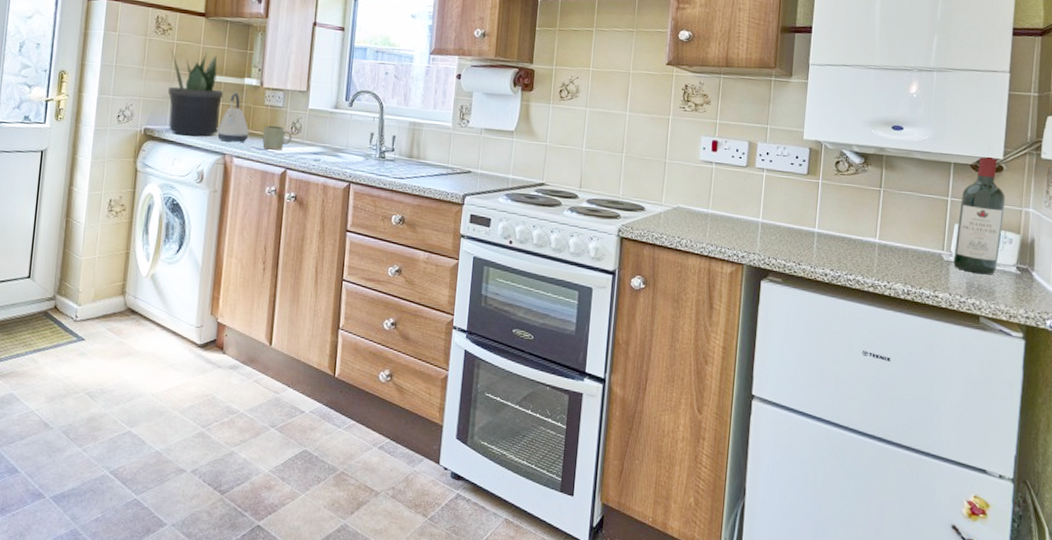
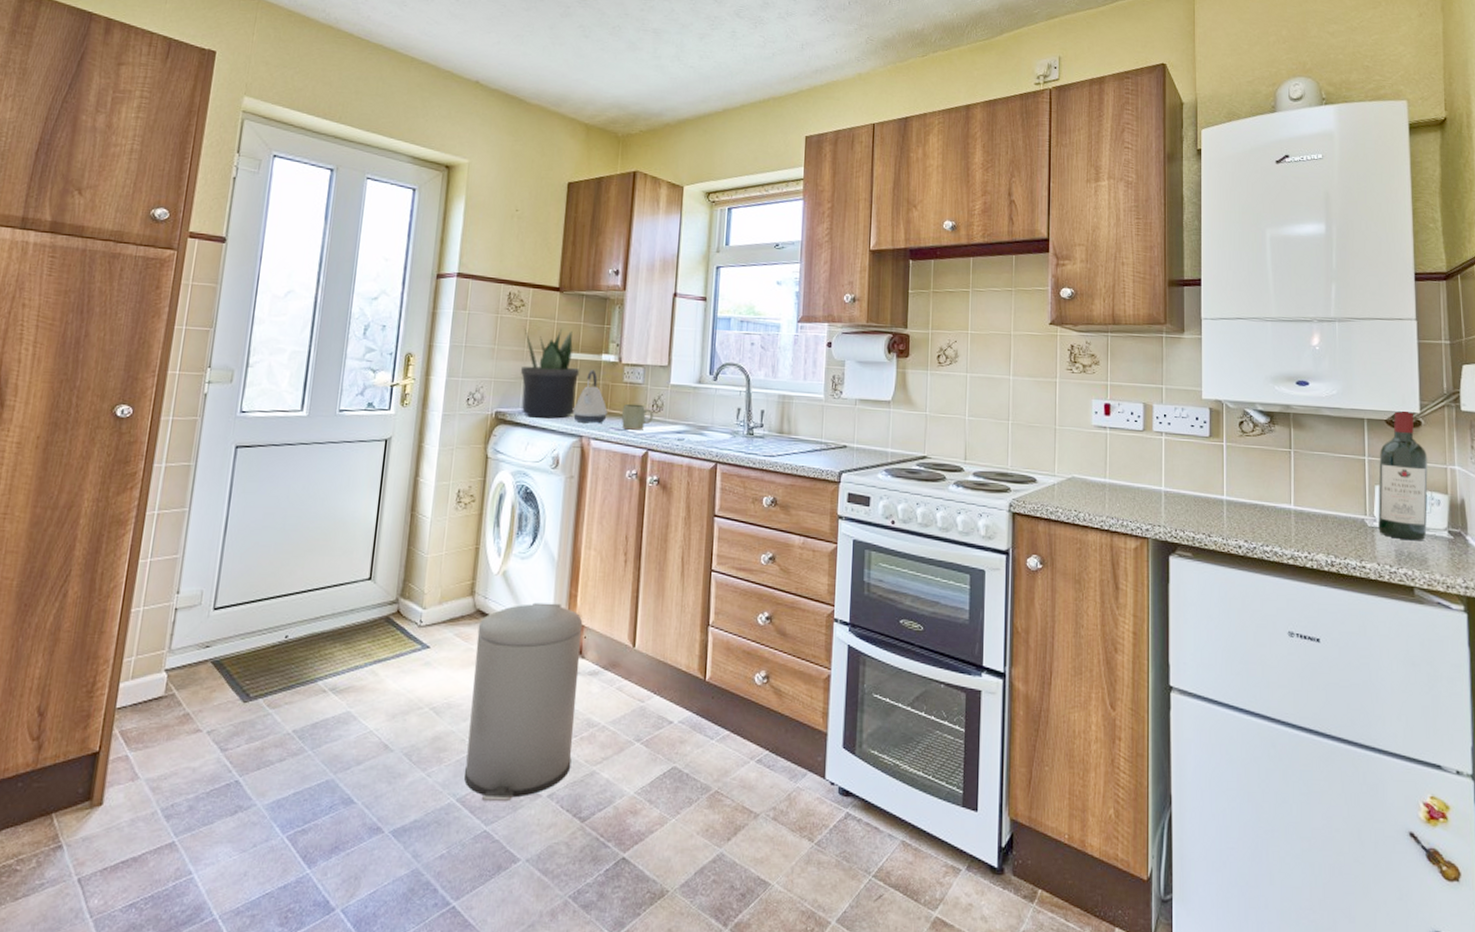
pedal bin: none [116,303,224,476] -> present [464,602,583,802]

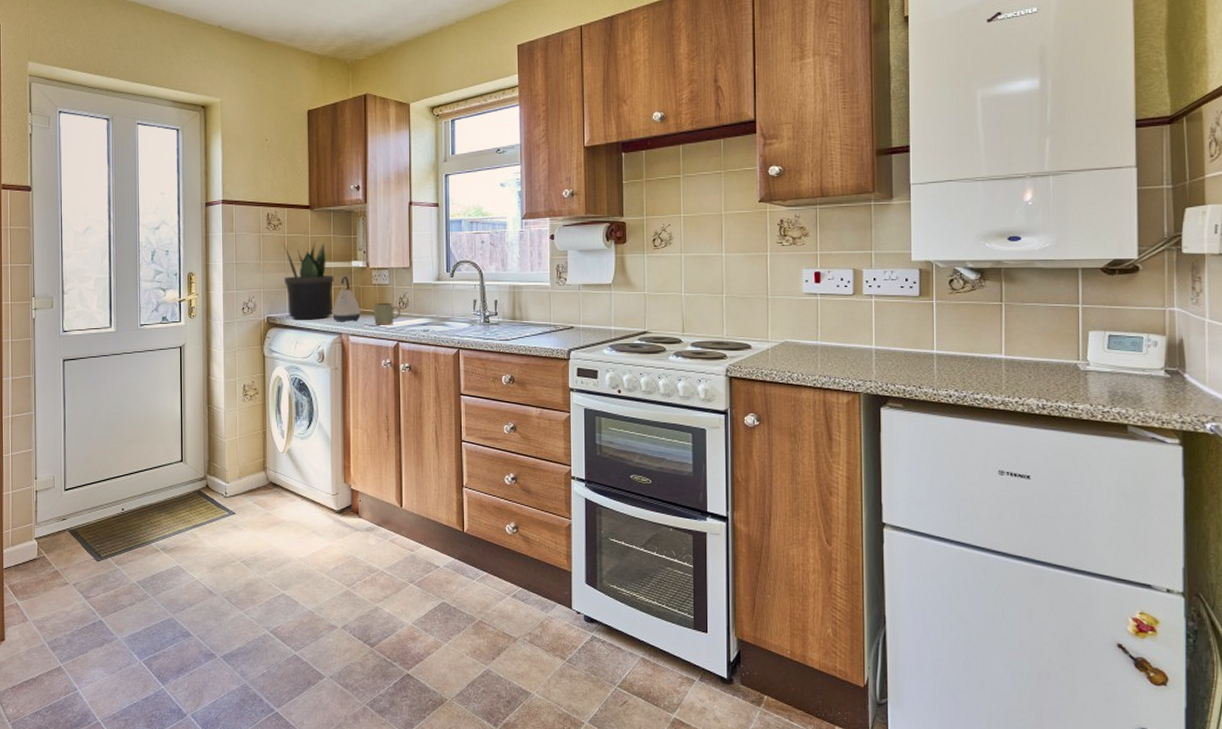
pedal bin: present [464,602,583,802] -> none [272,474,358,633]
wine bottle: present [1378,411,1428,541] -> none [1091,257,1146,381]

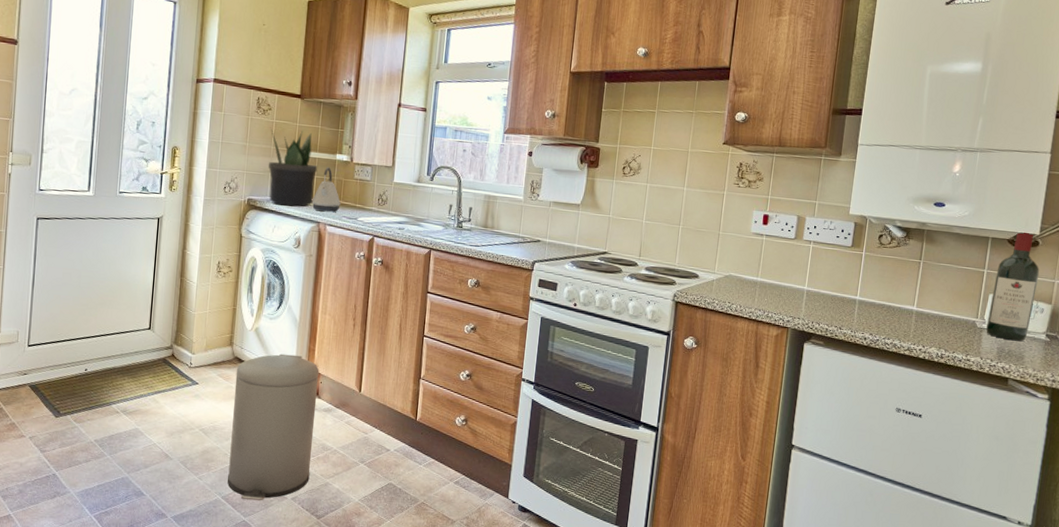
pedal bin: none [272,474,358,633] -> present [227,353,320,501]
mug: present [373,302,400,325] -> none [352,197,379,220]
wine bottle: none [1091,257,1146,381] -> present [986,233,1040,342]

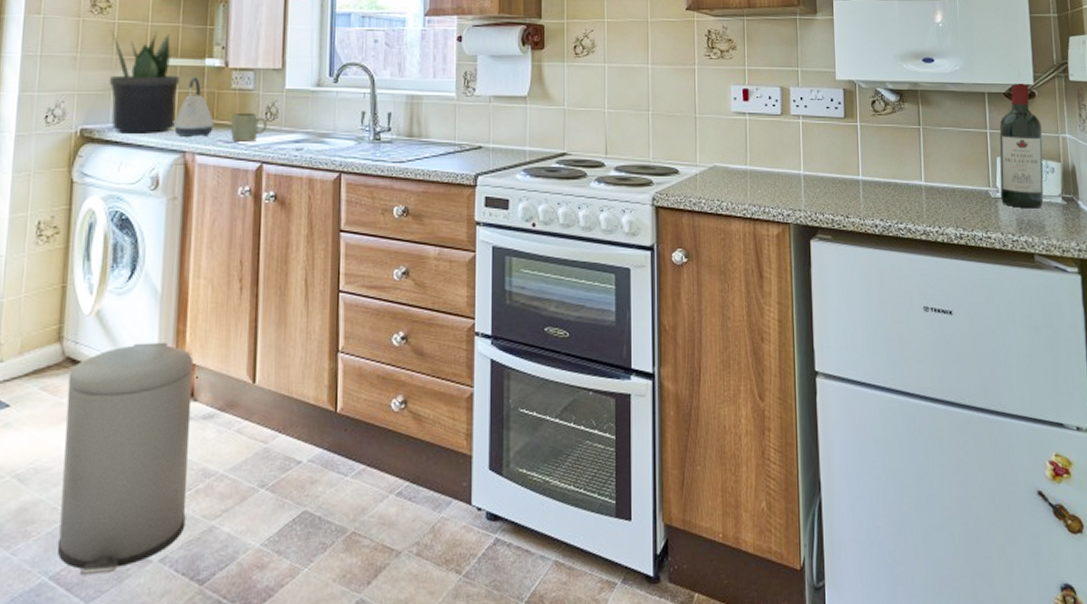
mug: none [352,197,379,220] -> present [230,112,267,142]

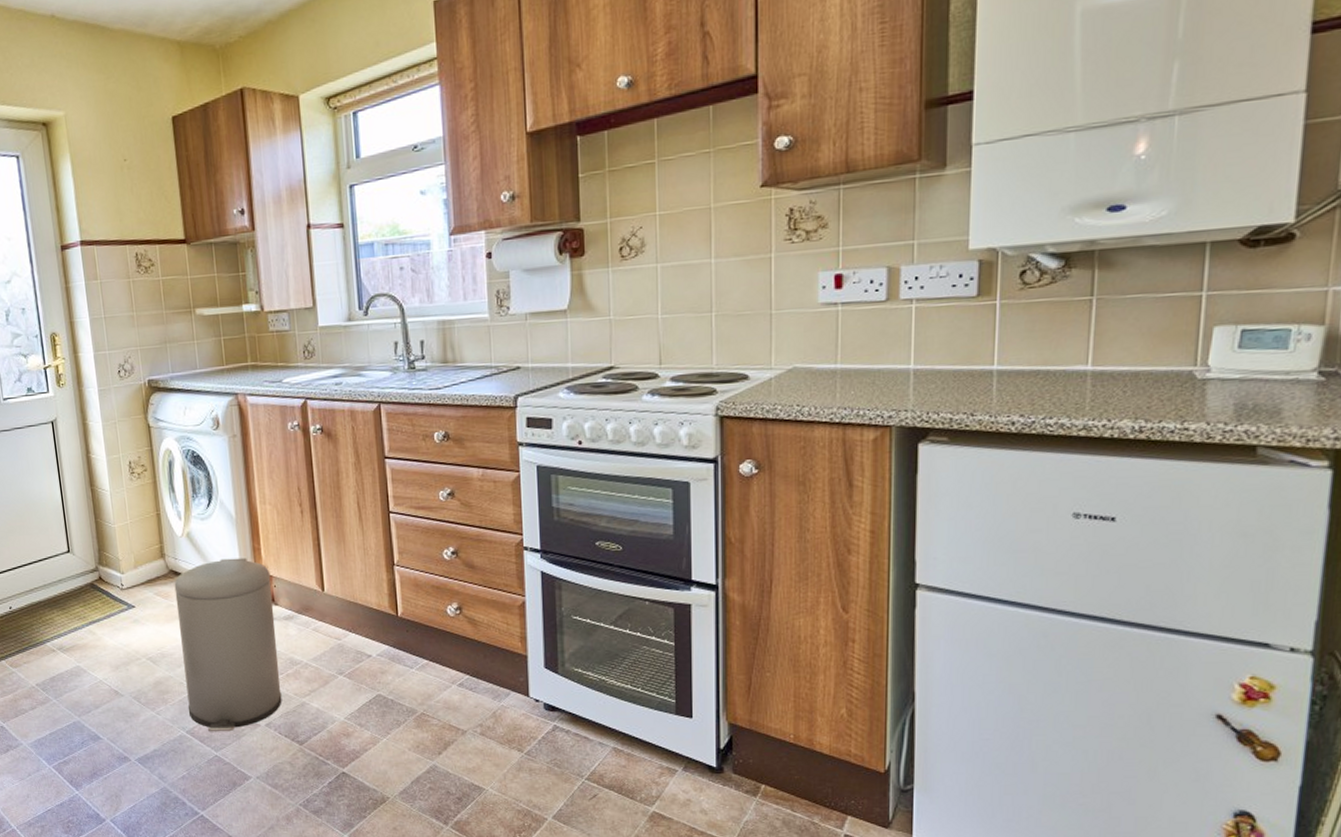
planter: present [109,30,180,134] -> none [157,285,225,381]
kettle: present [173,76,214,137] -> none [223,323,259,380]
mug: present [230,112,267,142] -> none [273,352,306,381]
wine bottle: present [999,83,1044,209] -> none [1212,221,1300,390]

